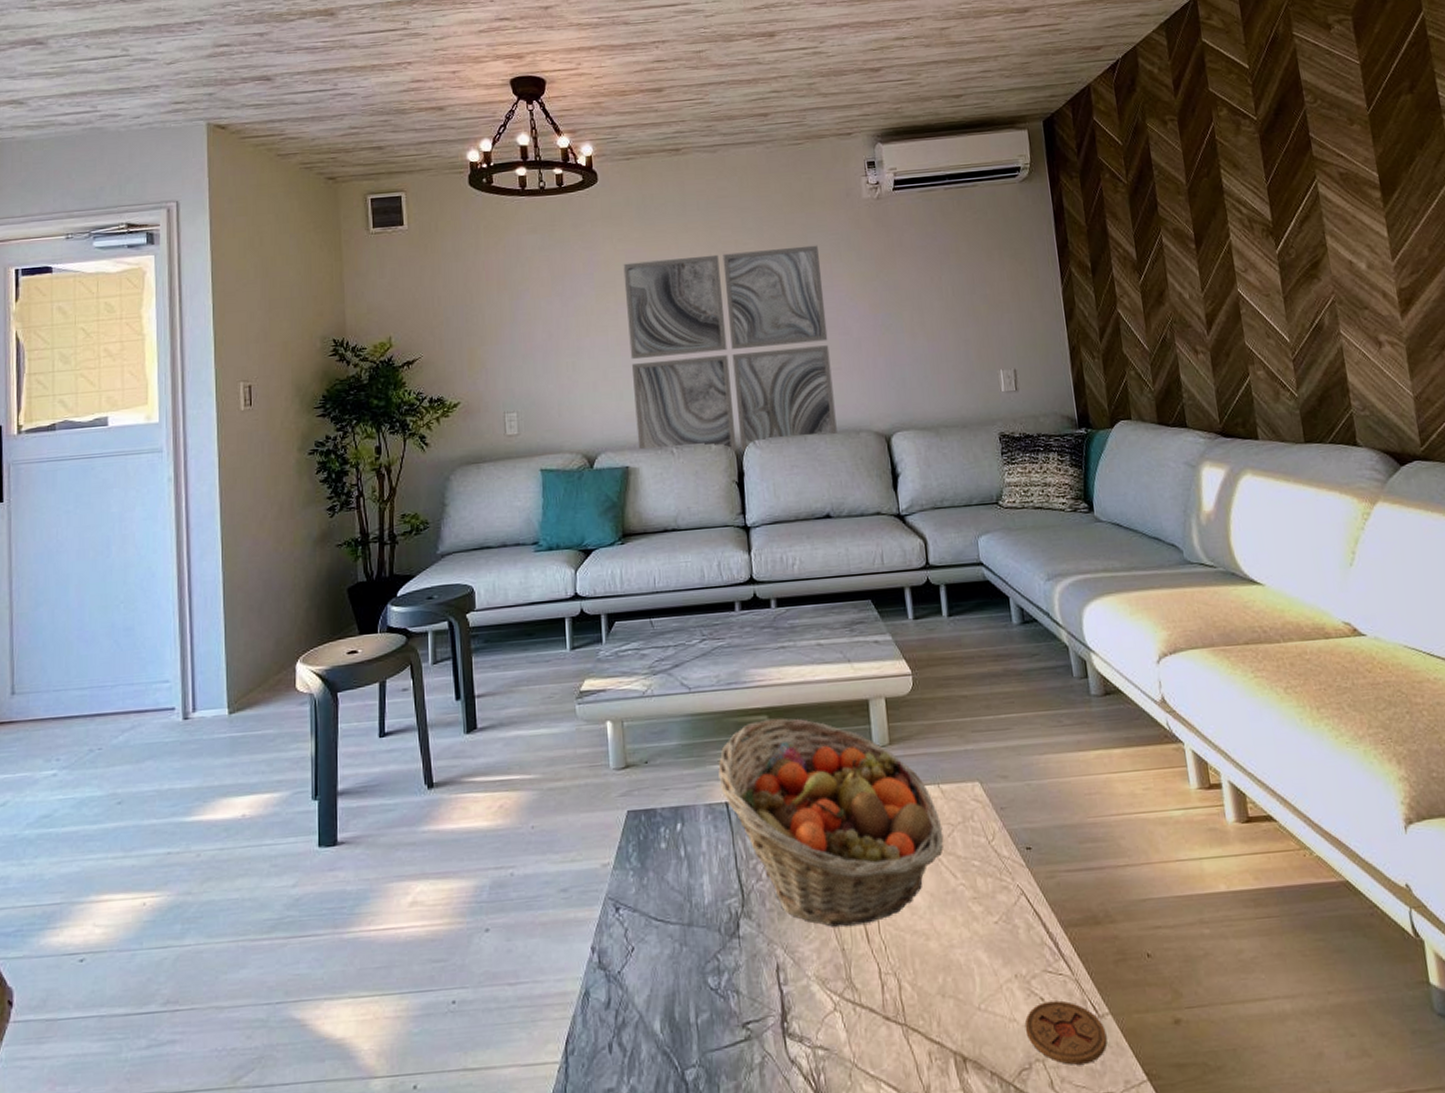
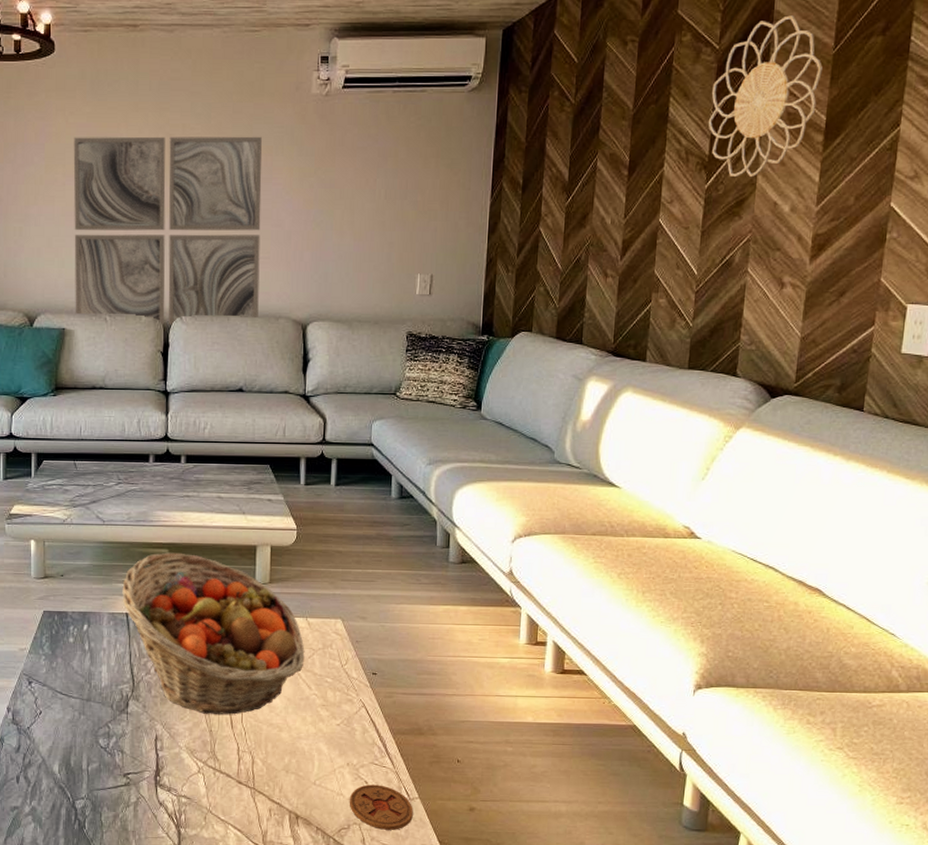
decorative wall piece: none [1259,83,1366,240] -> present [708,15,823,178]

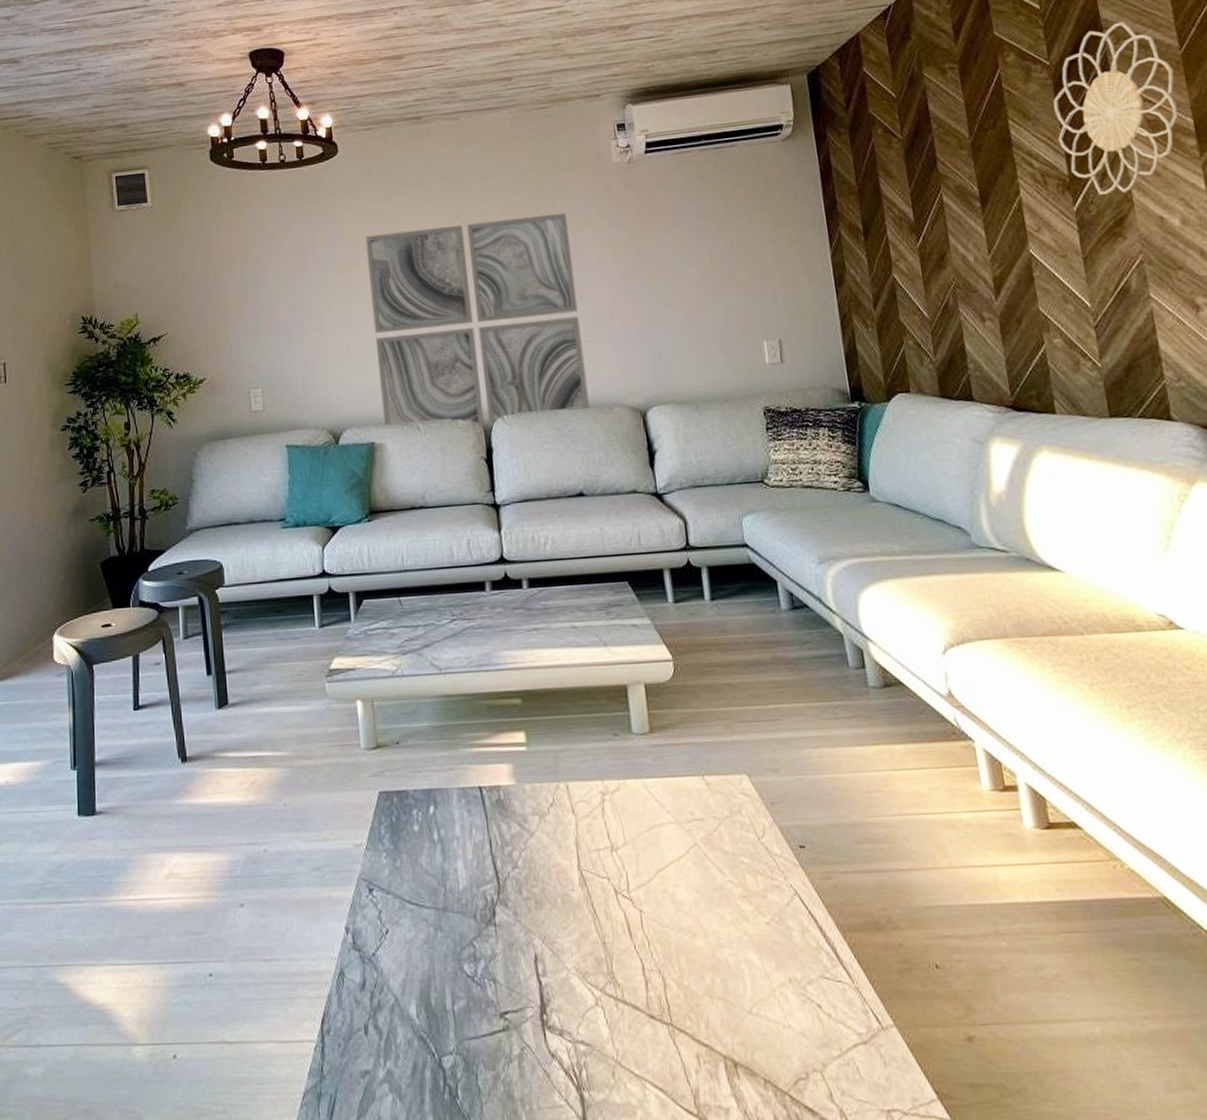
fruit basket: present [122,552,305,714] -> none [471,702,710,919]
coaster: present [349,784,413,830] -> none [800,1009,892,1078]

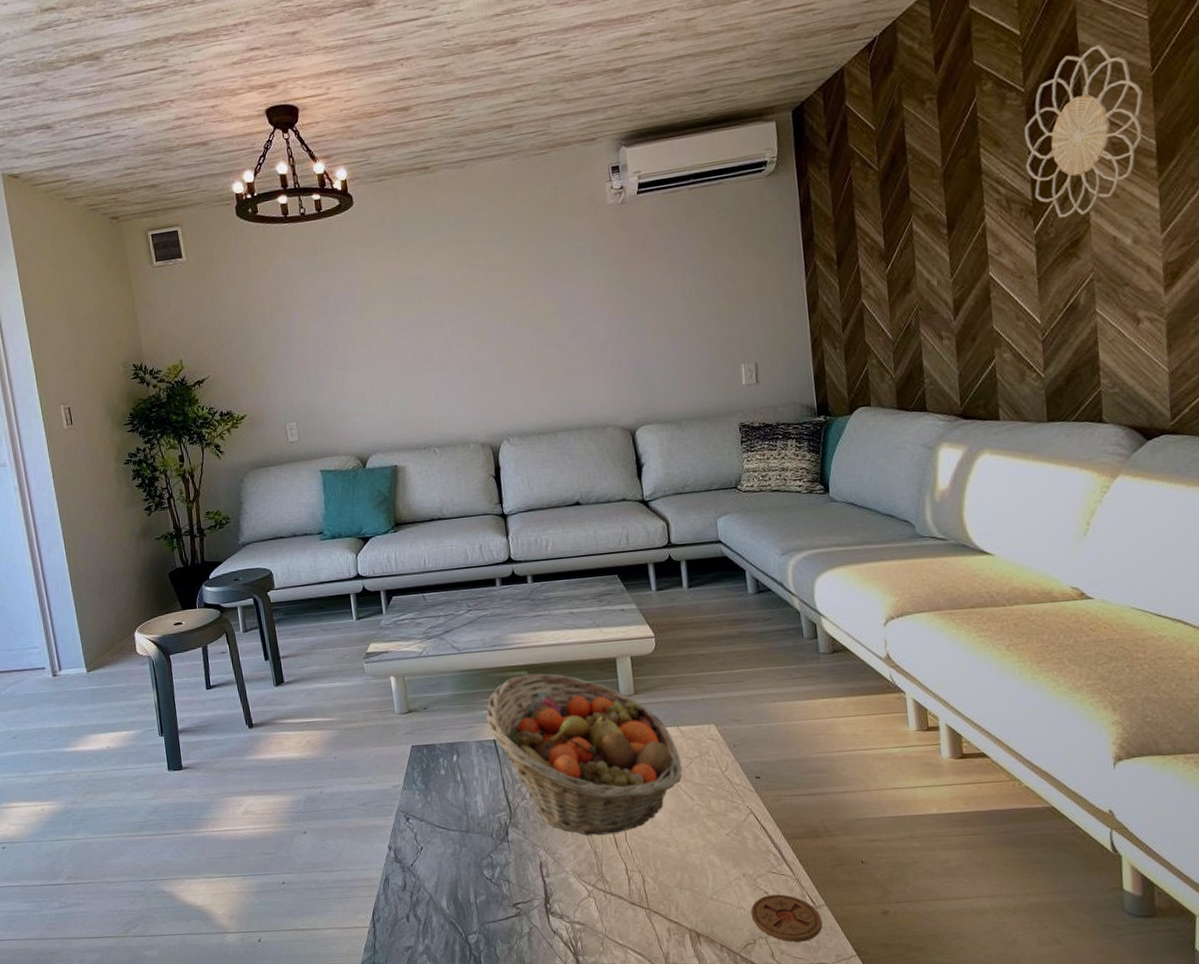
wall art: present [365,212,590,428] -> none [381,253,585,450]
fruit basket: none [471,702,710,919] -> present [486,673,682,835]
coaster: none [800,1009,892,1078] -> present [750,894,822,942]

